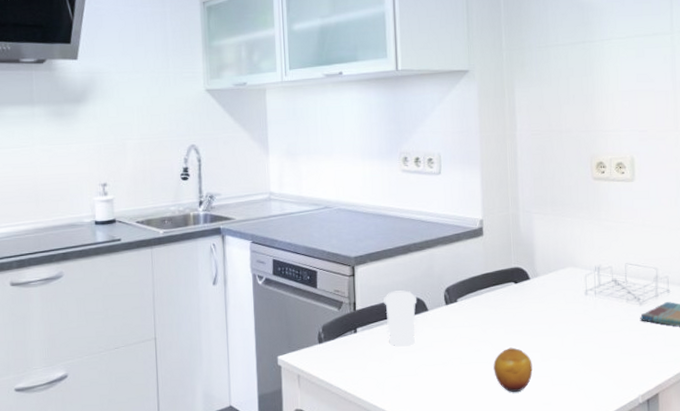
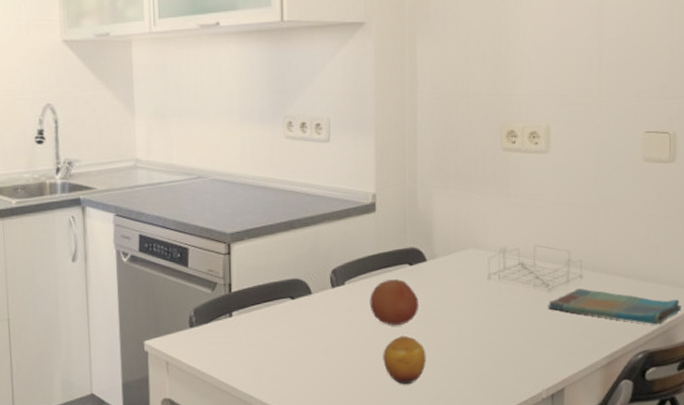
cup: present [384,290,418,348] -> none [262,271,300,334]
fruit: none [480,295,525,339] -> present [369,278,419,326]

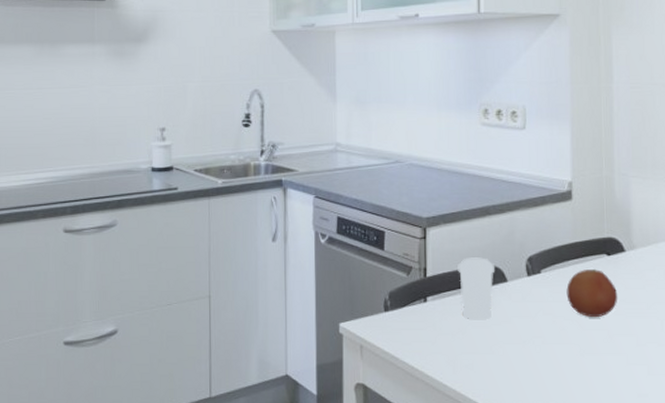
cup: none [262,271,300,334] -> present [458,257,496,322]
fruit: present [383,335,426,384] -> none [581,328,626,379]

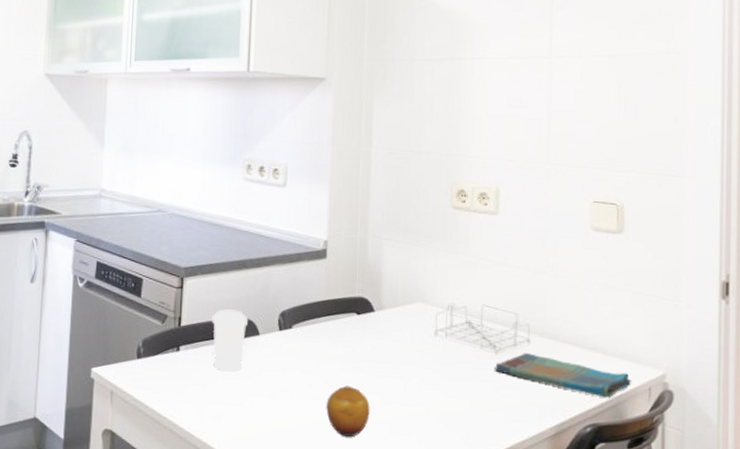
fruit: present [566,268,618,318] -> none [316,326,365,375]
fruit: none [581,328,626,379] -> present [326,385,370,437]

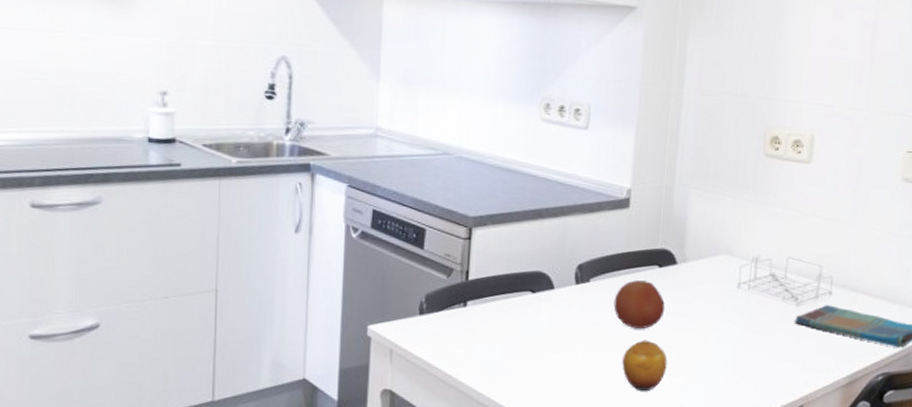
cup: present [212,309,249,373] -> none [502,262,543,329]
fruit: none [316,326,365,375] -> present [614,279,665,329]

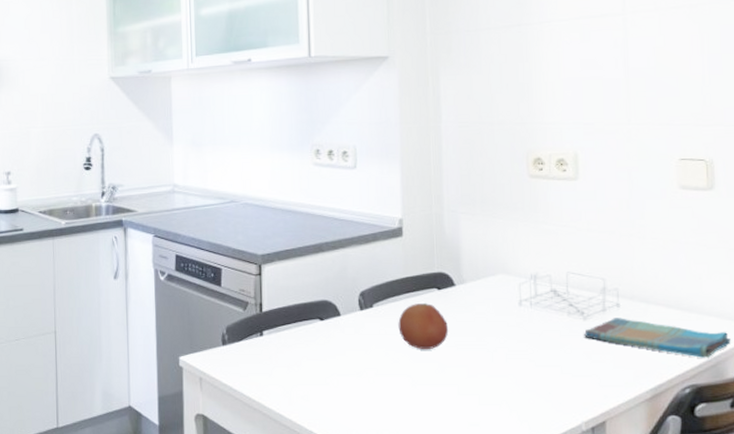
fruit: present [622,340,667,390] -> none [413,360,458,409]

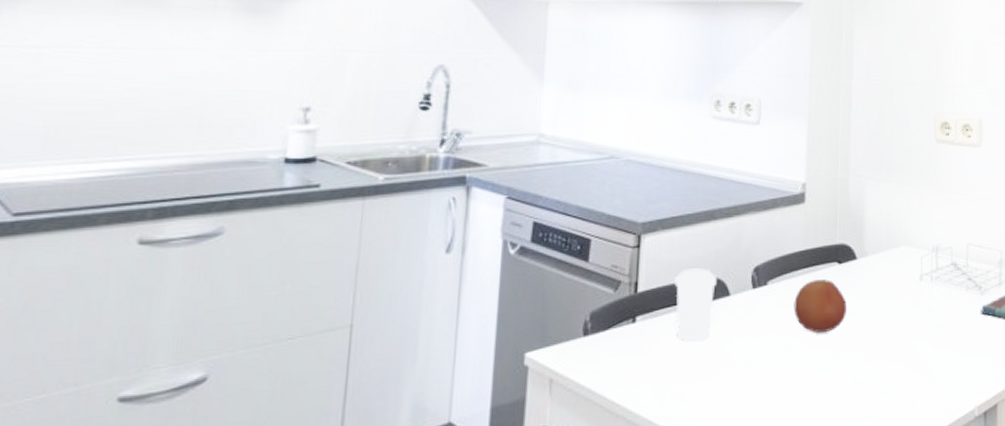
cup: none [292,293,329,354] -> present [674,268,718,344]

